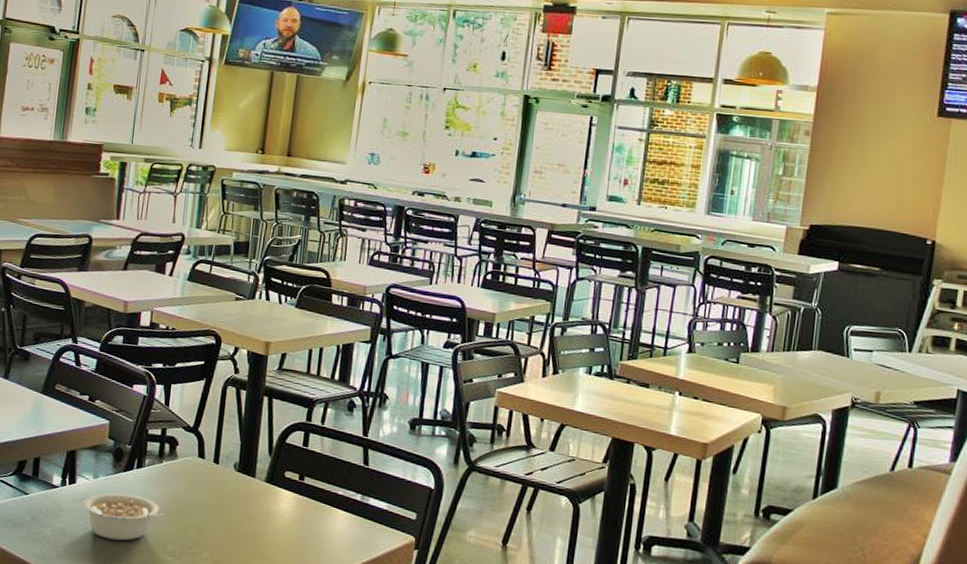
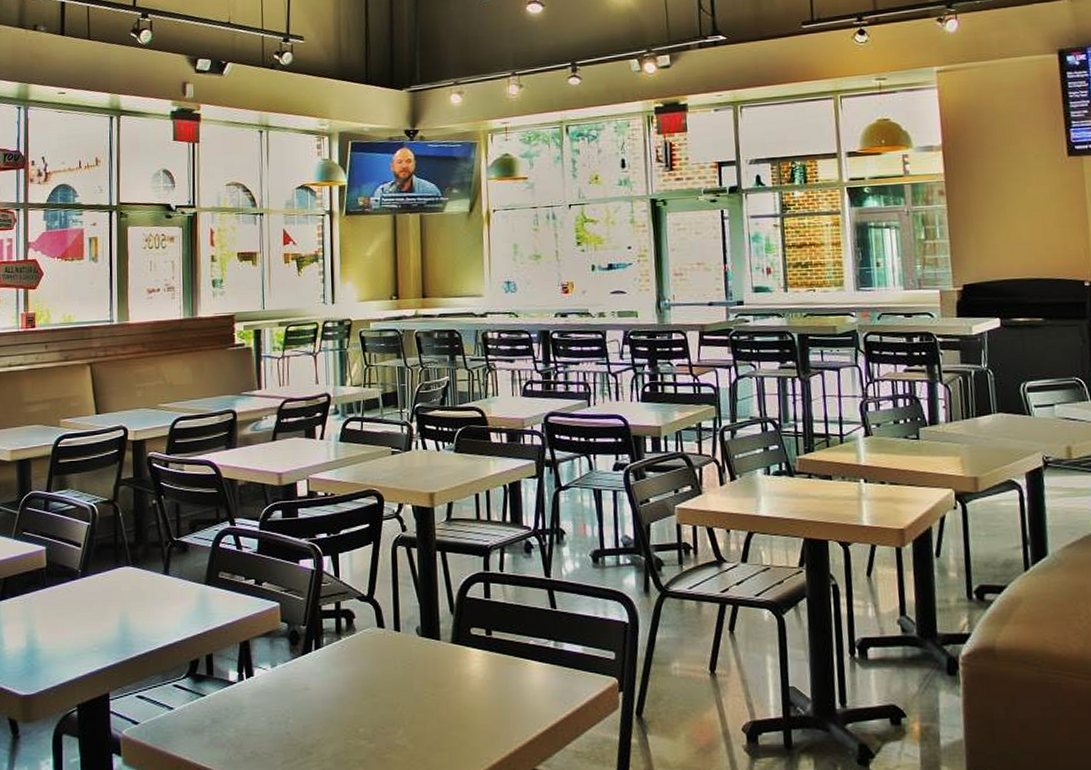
legume: present [83,493,163,541] -> none [264,679,350,732]

